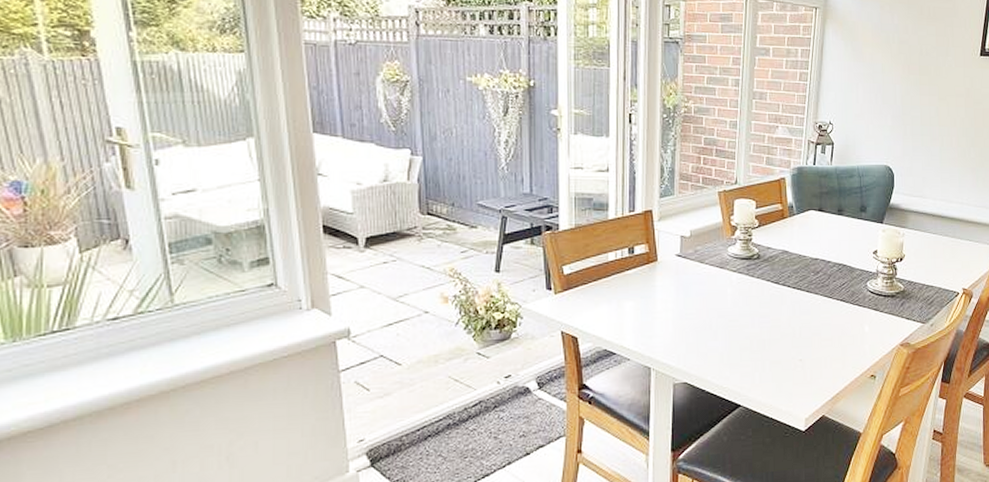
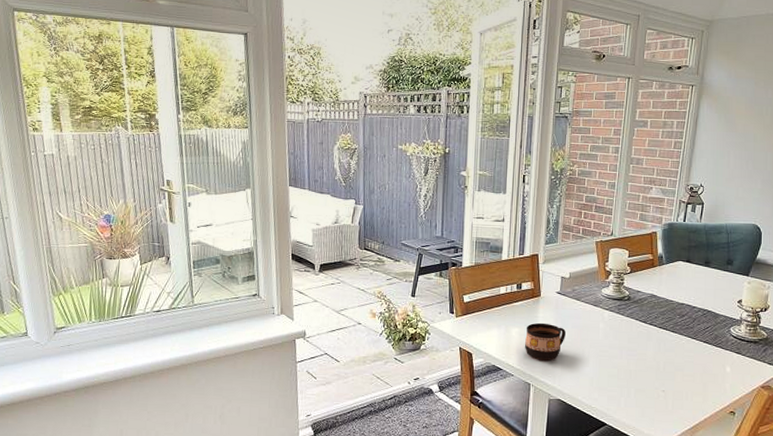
cup: none [642,292,689,338] -> present [525,322,566,361]

